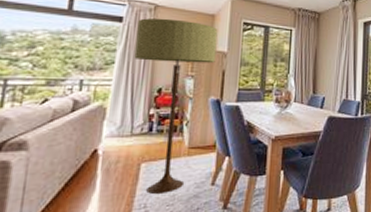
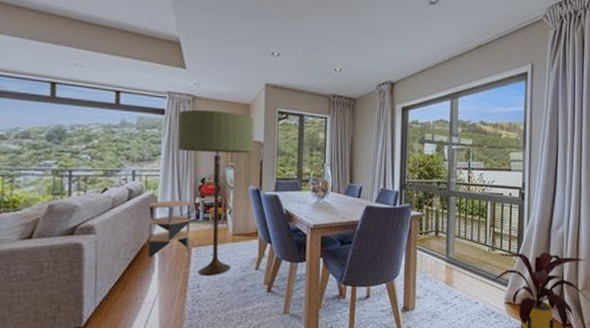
side table: none [89,112,144,176] -> present [148,200,191,258]

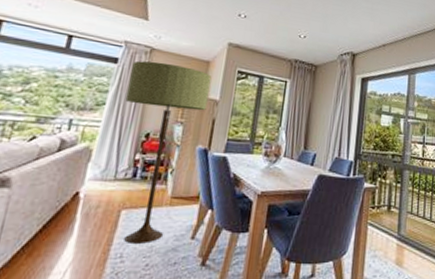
side table: present [148,200,191,258] -> none [68,154,130,219]

